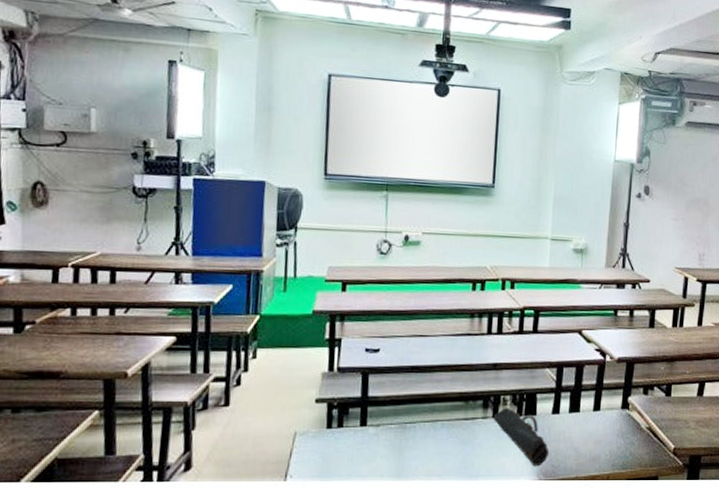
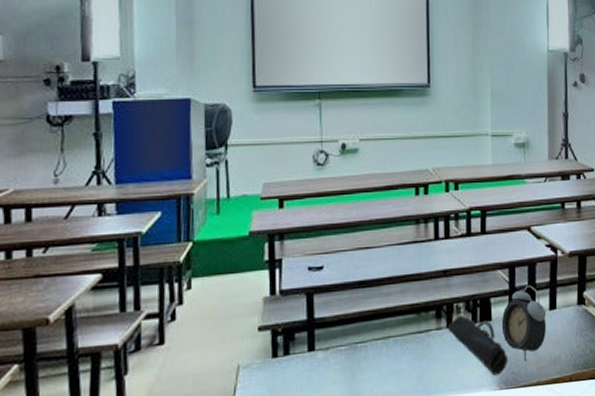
alarm clock: none [545,386,590,457] -> present [501,286,547,362]

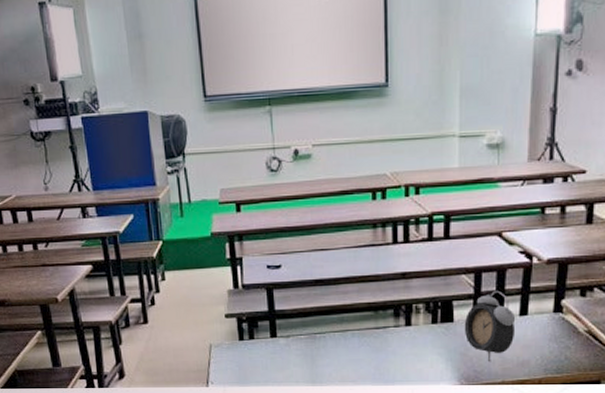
pencil case: present [447,315,509,376] -> none [405,315,471,372]

